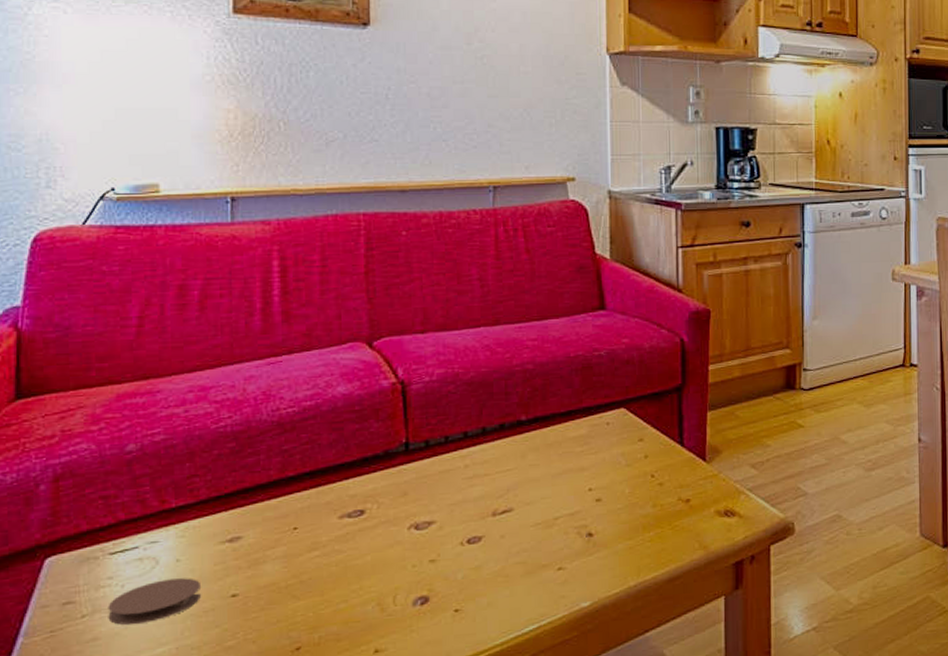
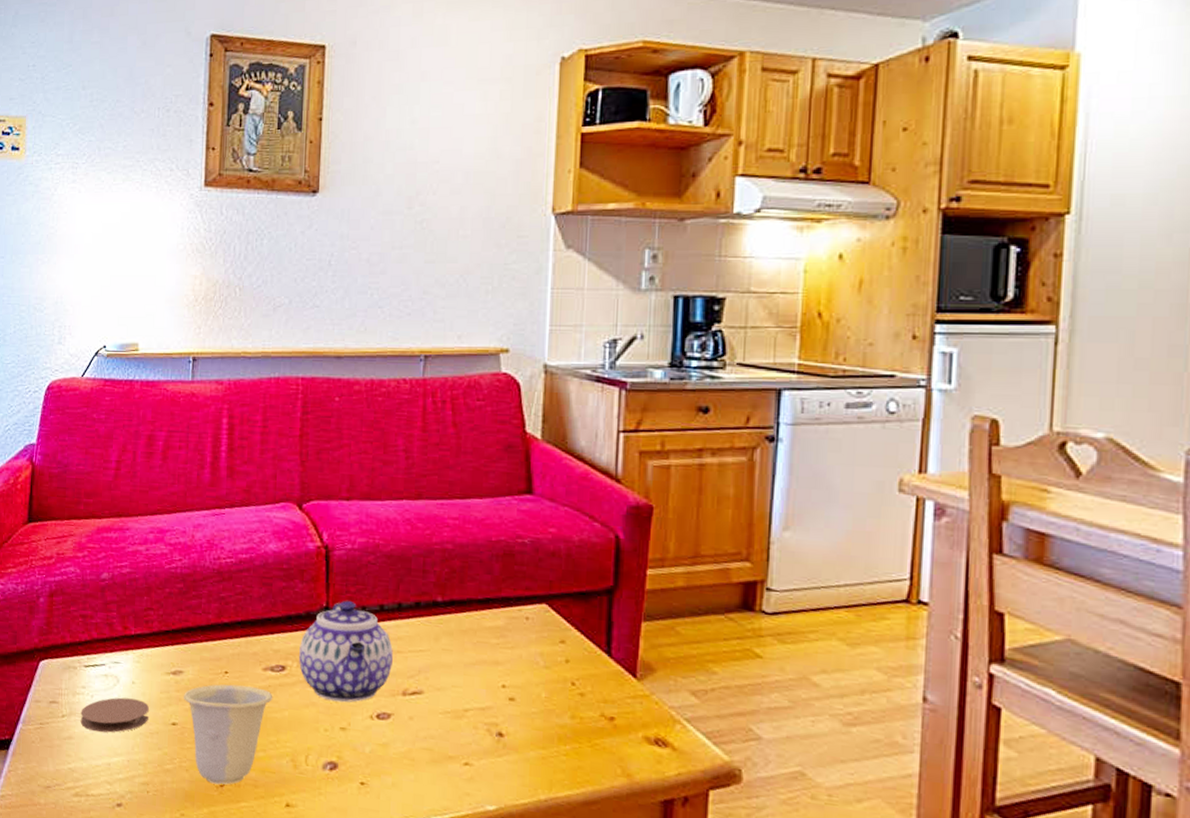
cup: none [243,537,353,650] -> present [183,684,273,785]
teapot: none [379,432,480,536] -> present [299,600,393,703]

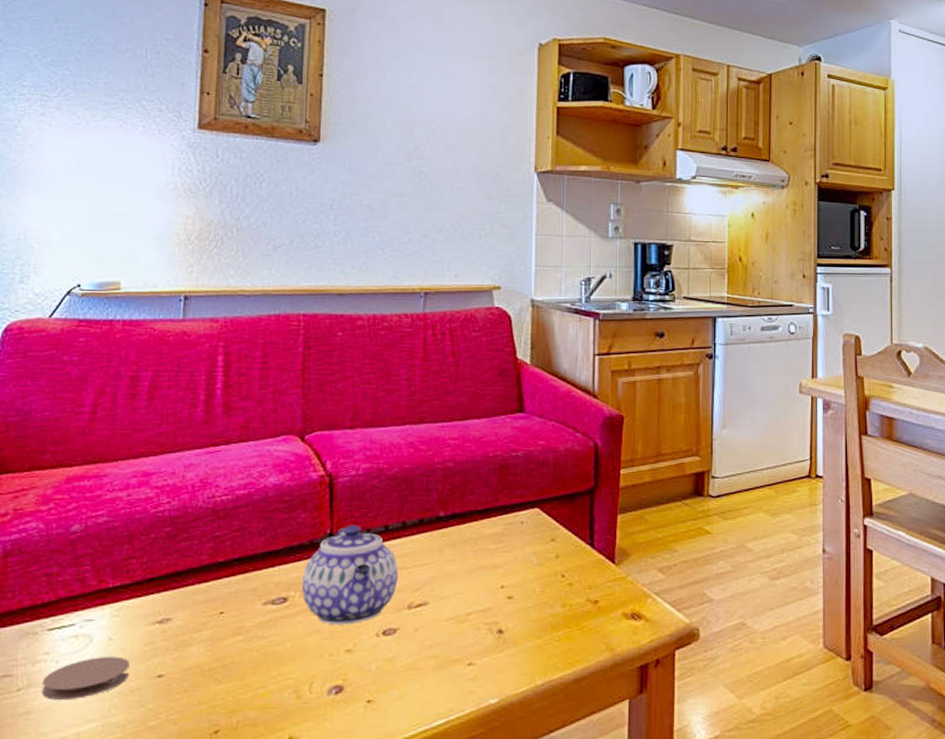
cup: present [183,684,273,785] -> none [170,623,274,732]

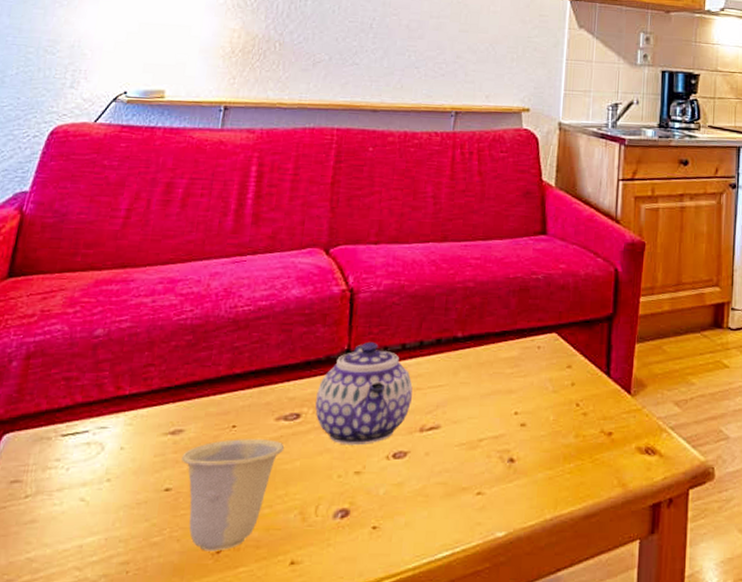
coaster: present [41,657,130,701] -> none [48,466,139,511]
cup: none [170,623,274,732] -> present [180,439,285,552]

